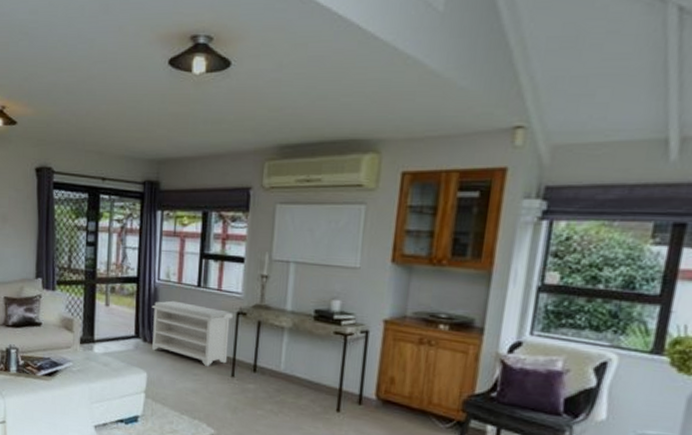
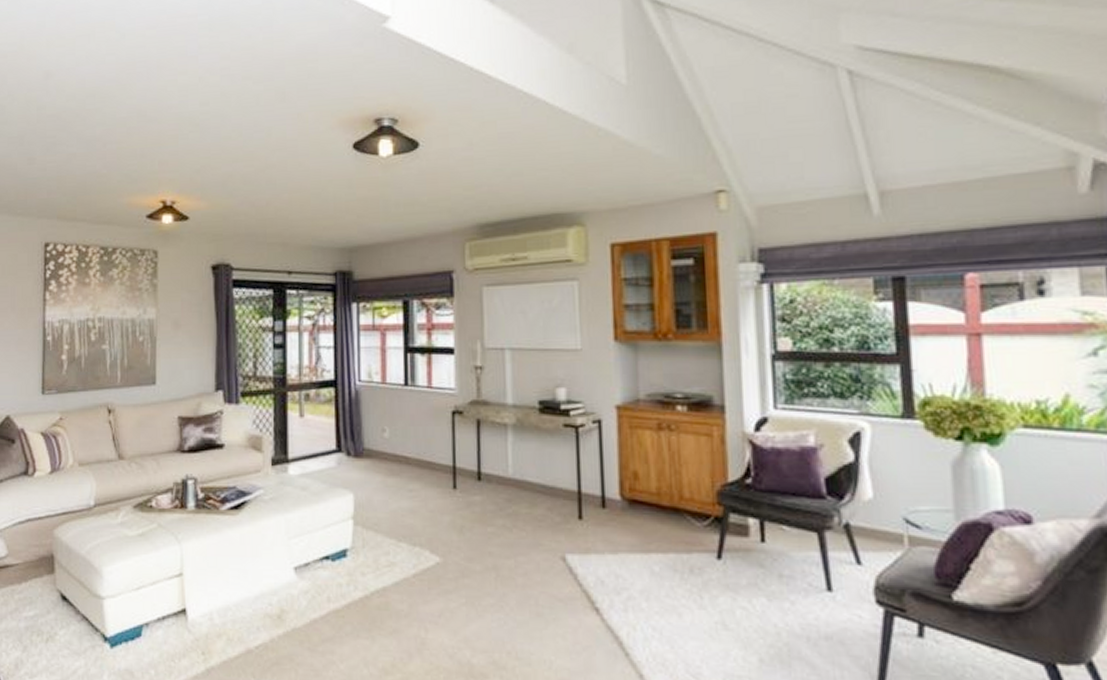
bench: present [152,300,233,366] -> none [354,404,448,479]

